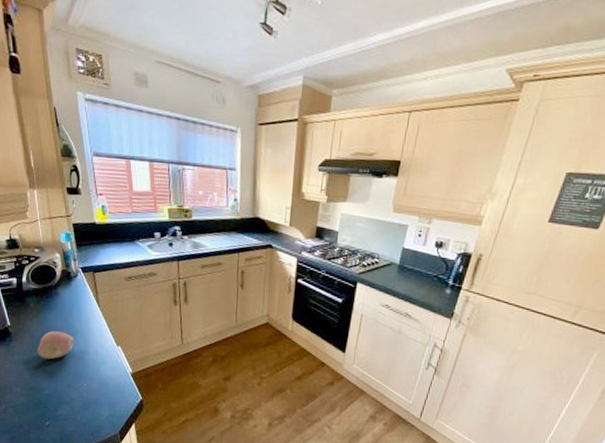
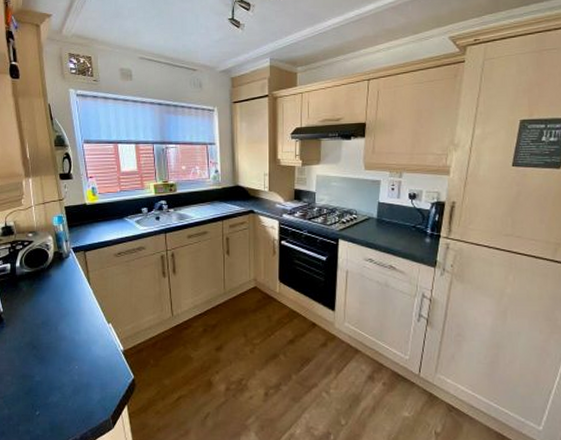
fruit: present [37,331,74,360] -> none [29,313,66,344]

